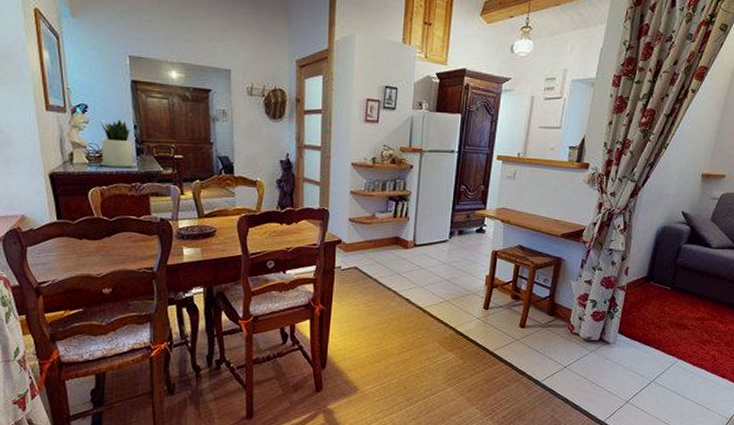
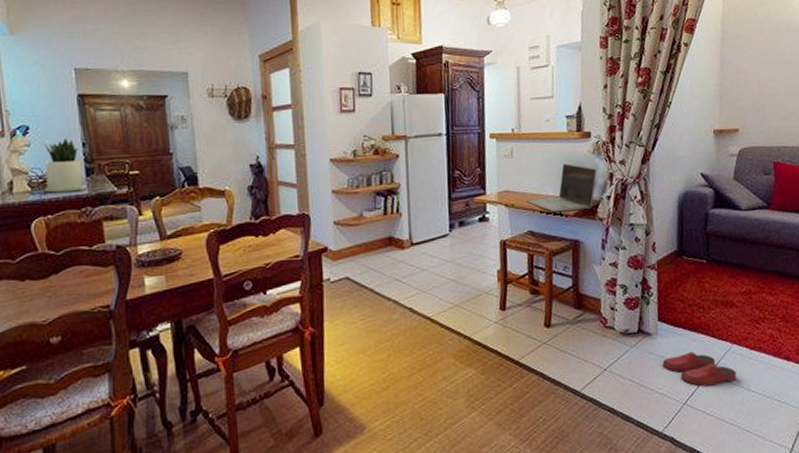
laptop: none [521,190,588,233] -> present [526,164,597,213]
slippers: none [614,361,677,390] -> present [662,351,737,387]

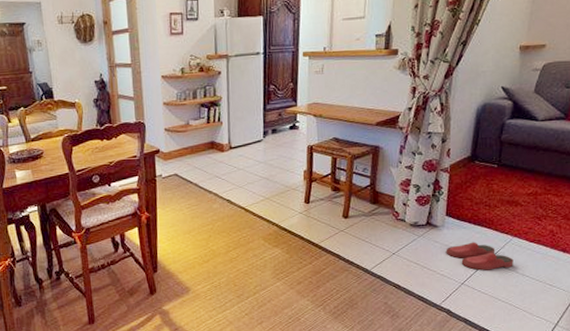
laptop: present [526,164,597,213] -> none [333,79,400,122]

